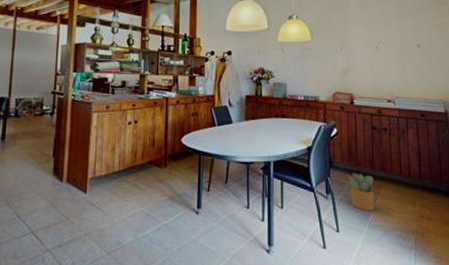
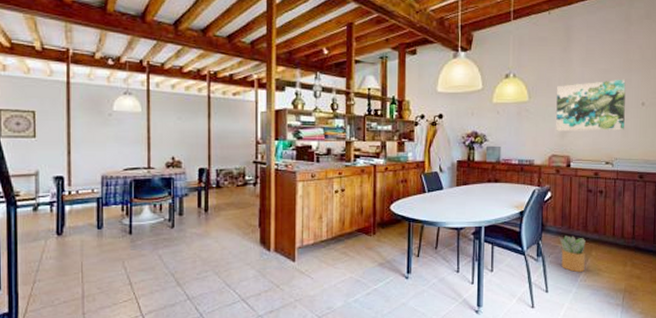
wall art: none [337,22,403,71] -> present [556,79,626,132]

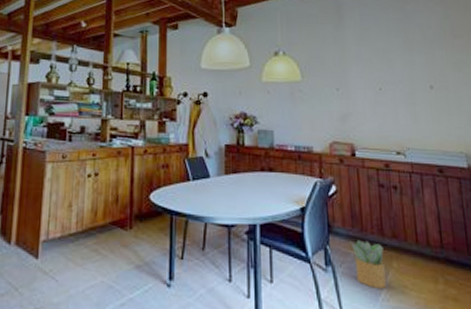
wall art: present [556,79,626,132] -> none [332,59,413,116]

